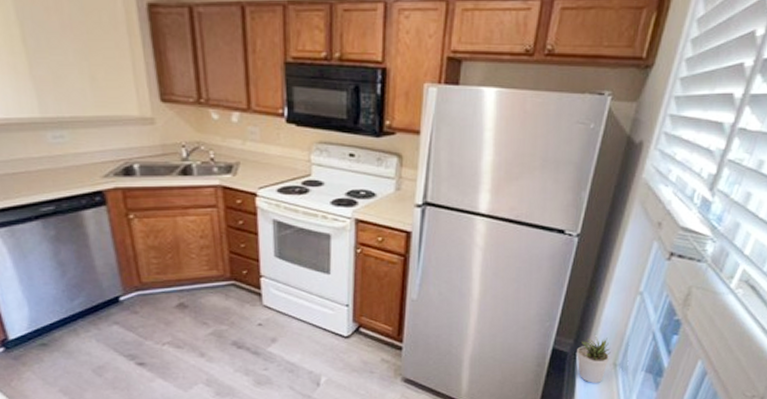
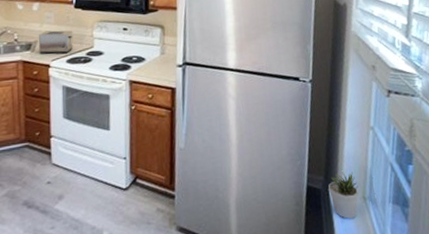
toaster: none [240,150,286,181] -> present [38,30,74,54]

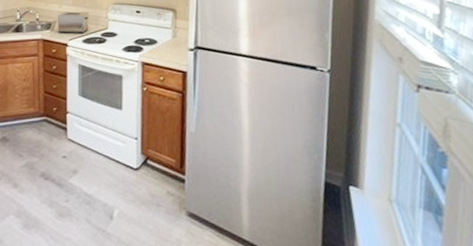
potted plant: present [328,172,358,220] -> none [349,170,383,223]

